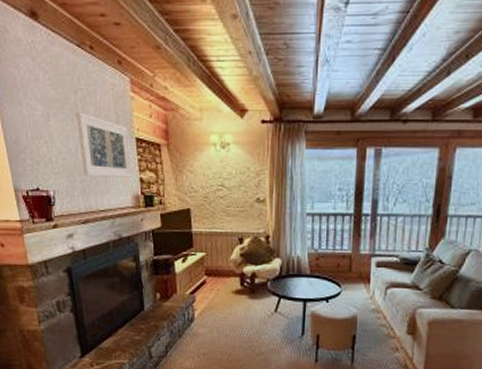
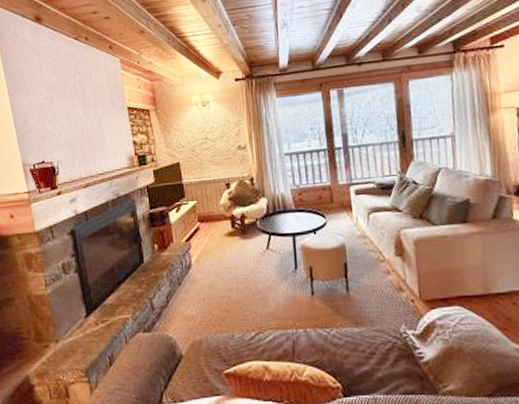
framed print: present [76,111,132,177] -> none [75,91,126,145]

